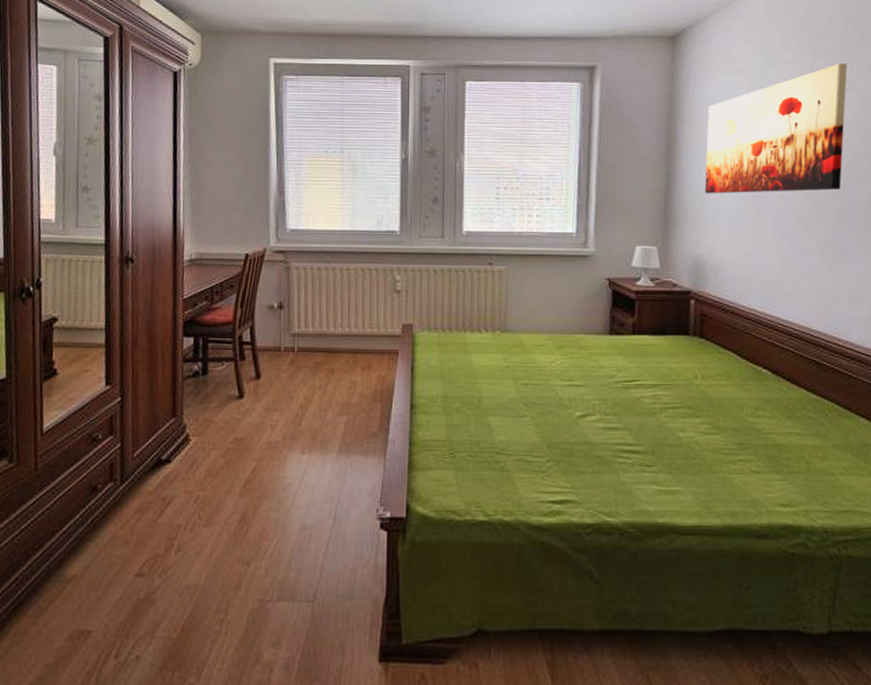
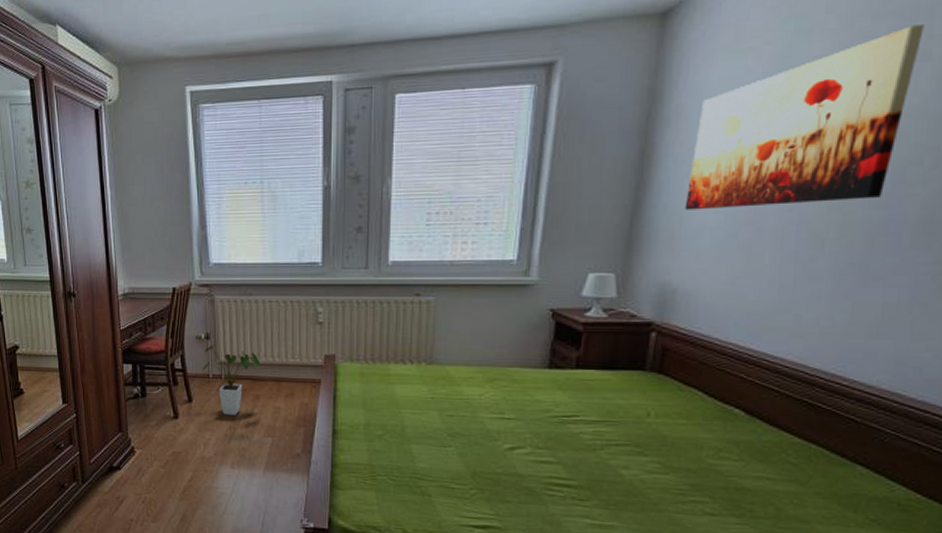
house plant: none [273,315,337,392] -> present [202,345,261,415]

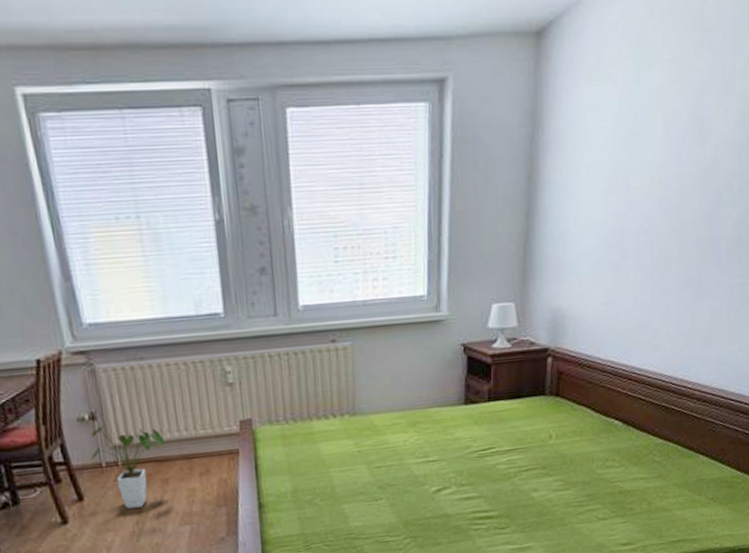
wall art: present [685,25,924,210] -> none [567,60,730,236]

